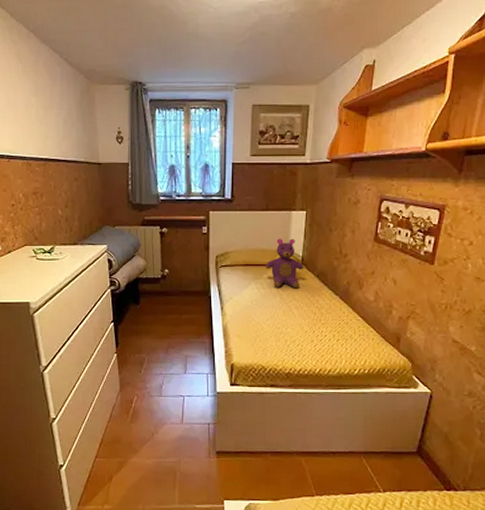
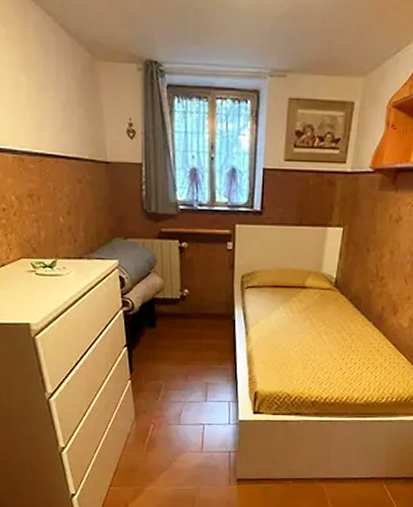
teddy bear: present [265,238,304,289] -> none [295,257,338,313]

